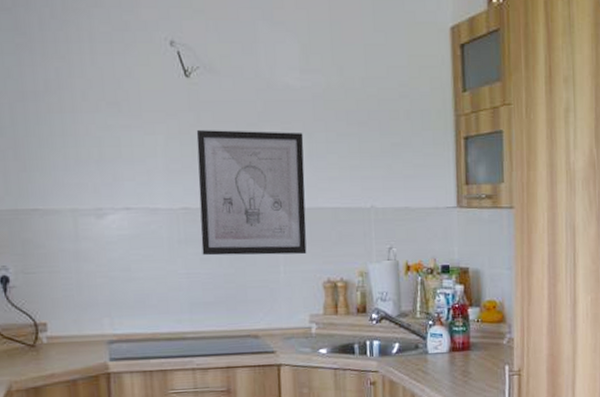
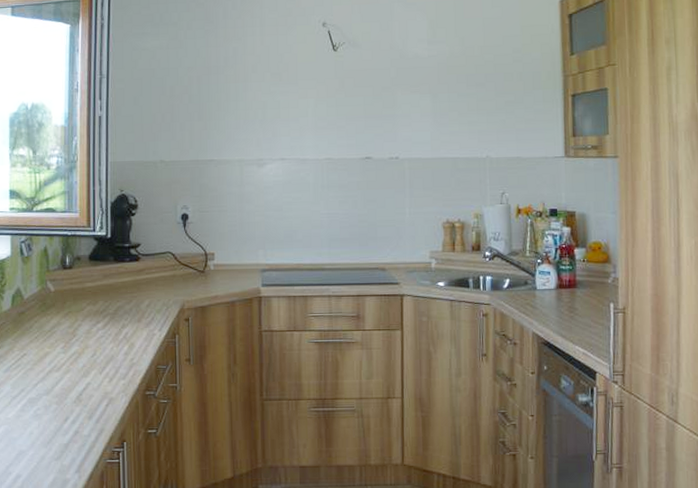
wall art: present [196,130,307,256] -> none [340,93,430,199]

